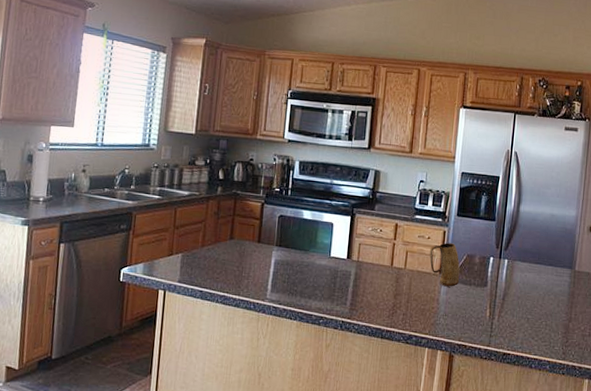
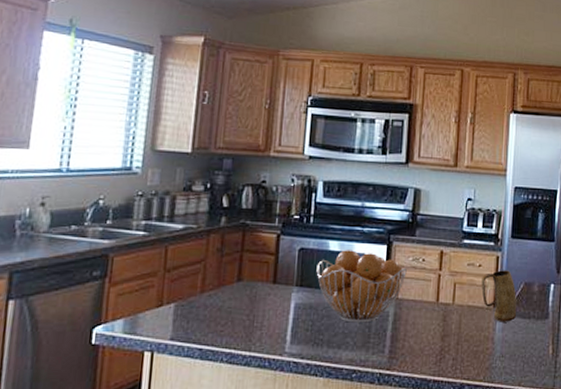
fruit basket: none [292,218,367,279] -> present [316,250,407,323]

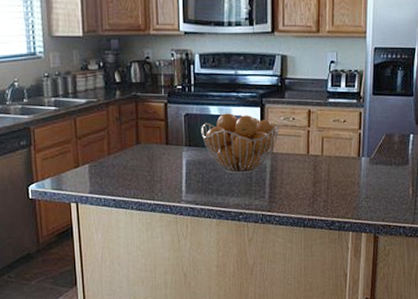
mug: present [481,270,517,322] -> none [347,124,380,169]

